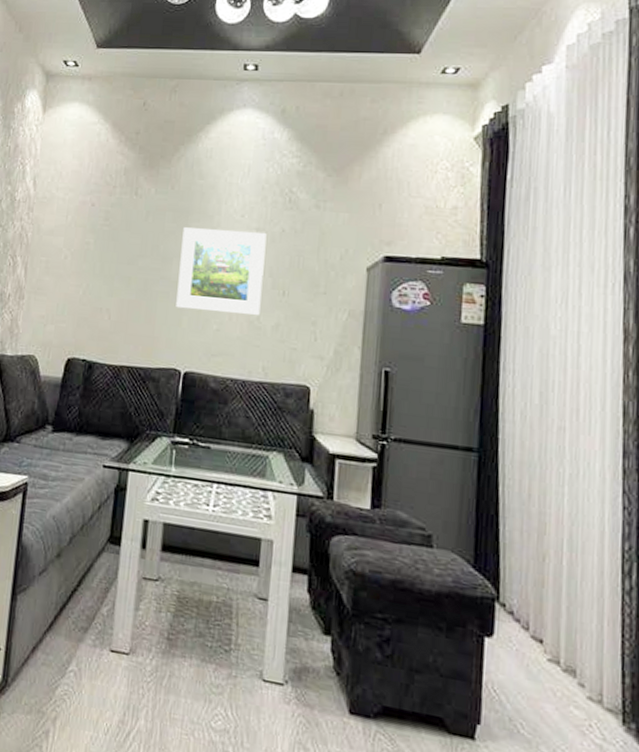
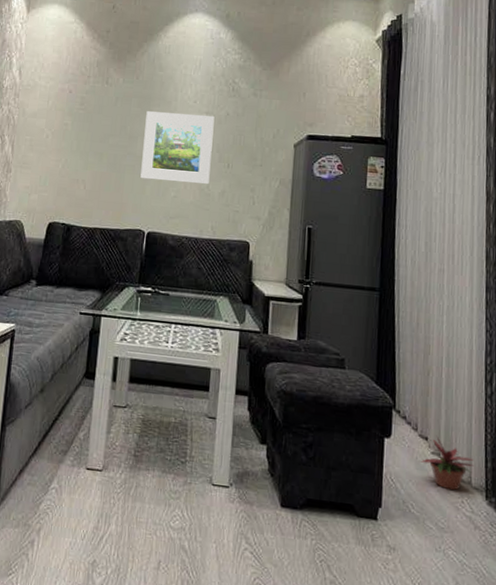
potted plant: none [532,637,606,710] -> present [420,435,474,491]

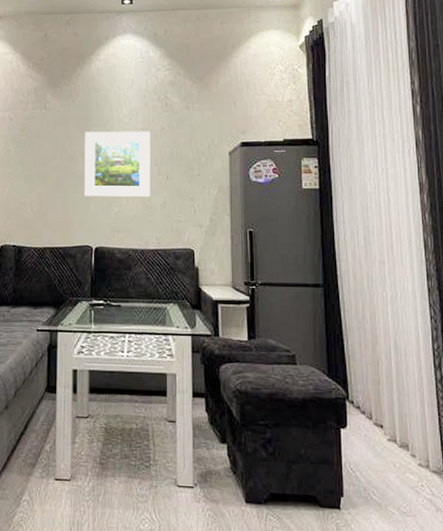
potted plant: present [420,435,474,491] -> none [377,422,430,475]

